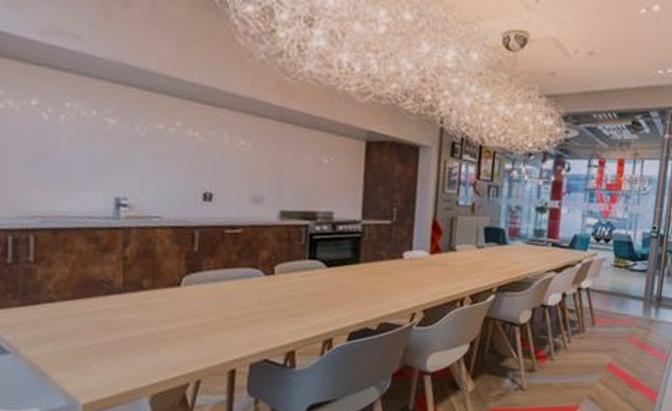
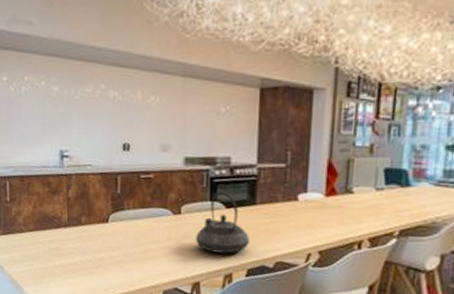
teapot: none [291,248,352,317] -> present [196,191,249,254]

